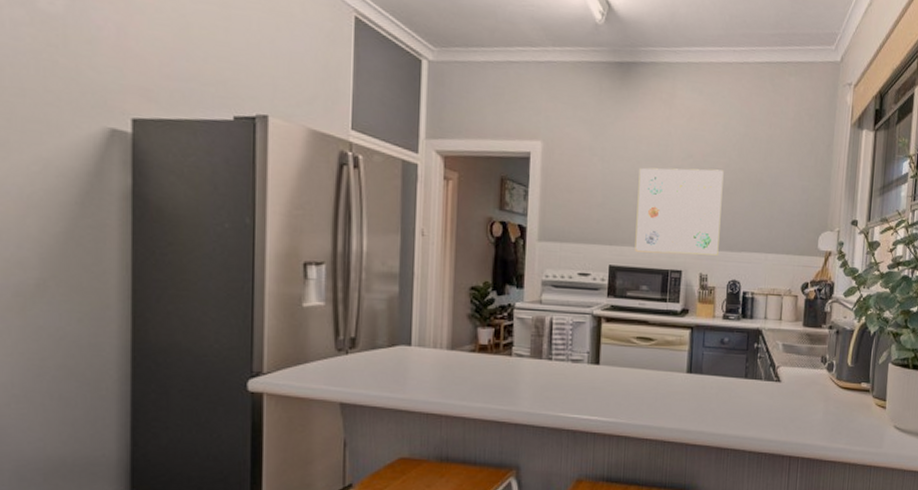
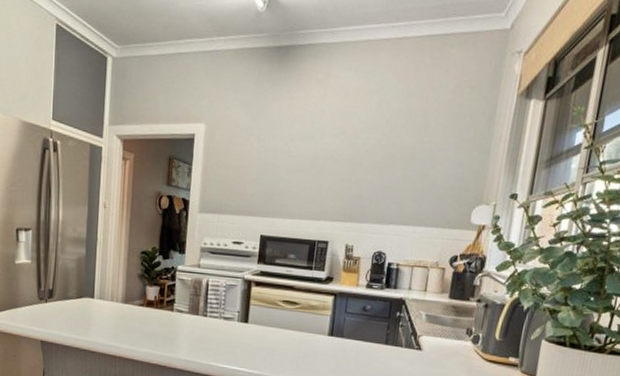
wall art: present [634,167,724,256] -> none [284,145,376,228]

